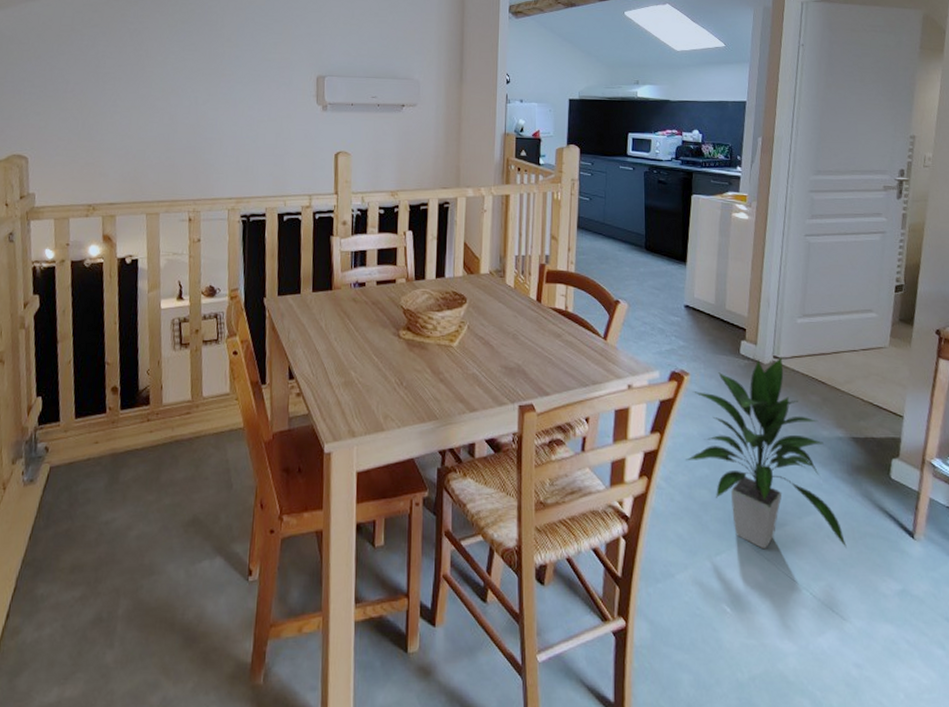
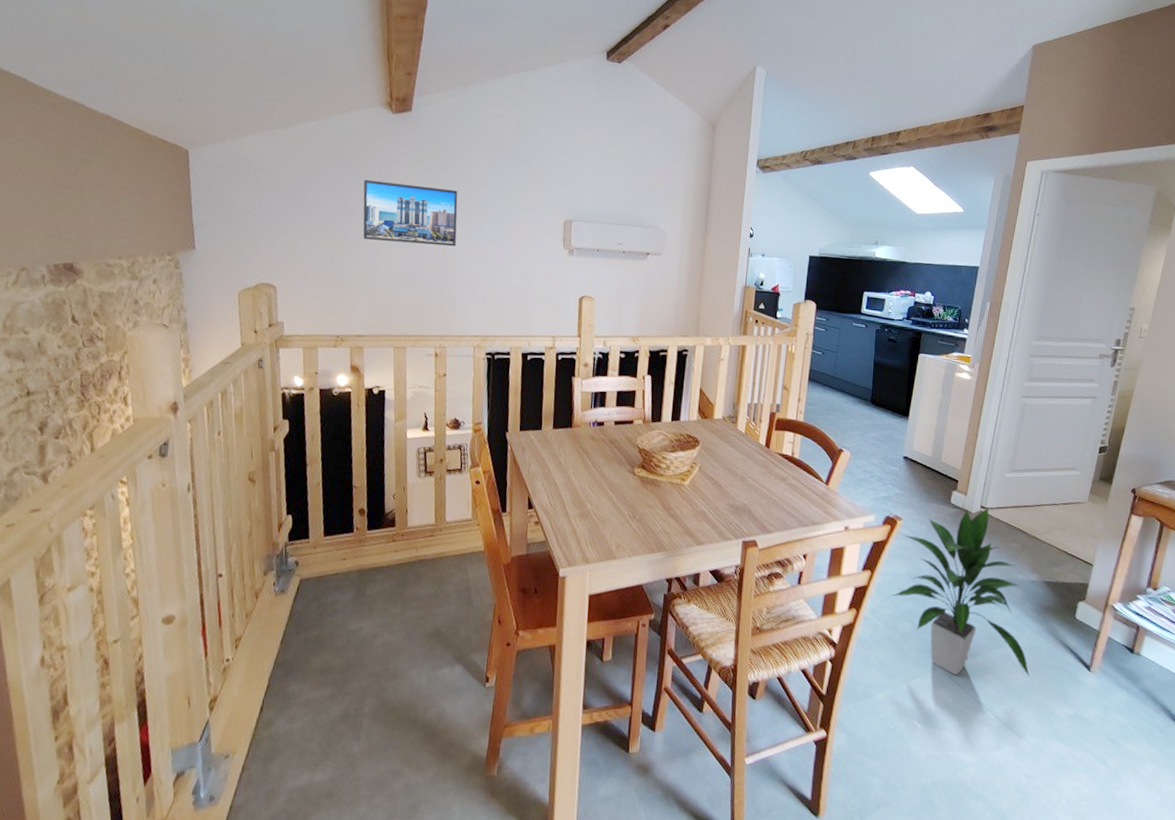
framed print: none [114,46,209,108] -> present [363,179,458,247]

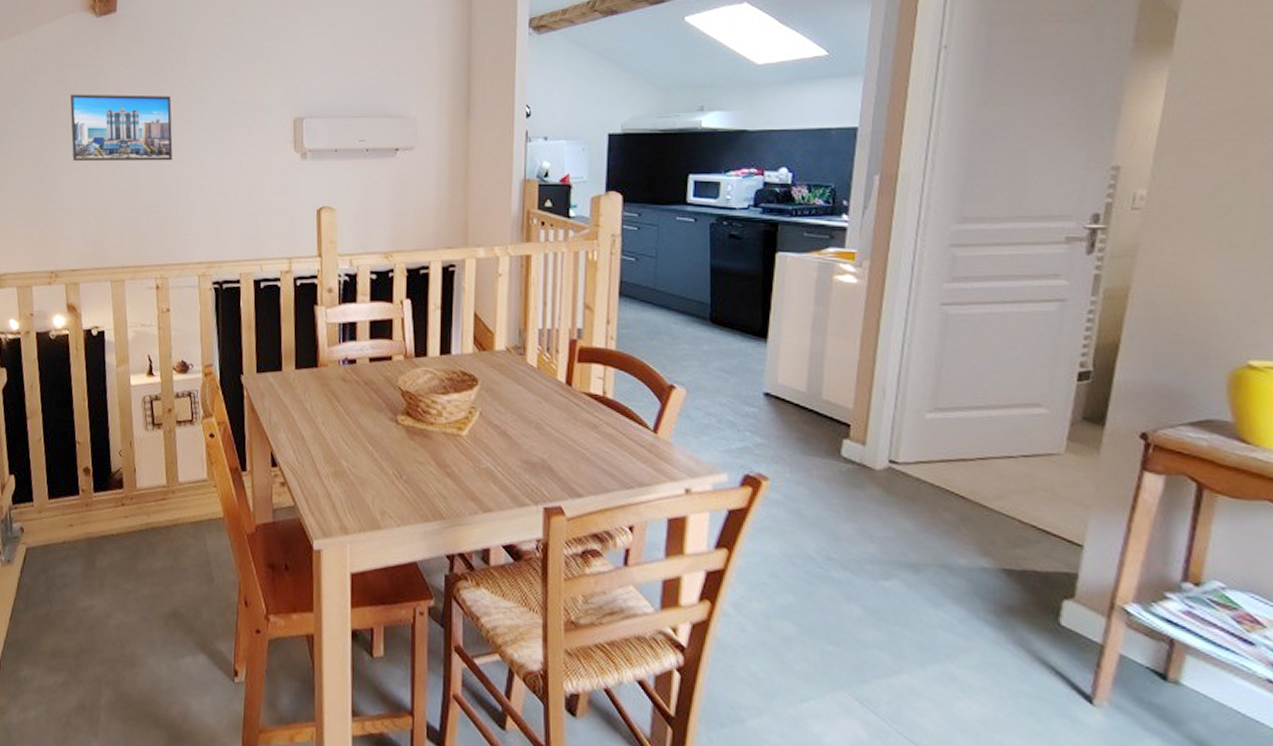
indoor plant: present [892,506,1030,678] -> none [762,460,990,709]

